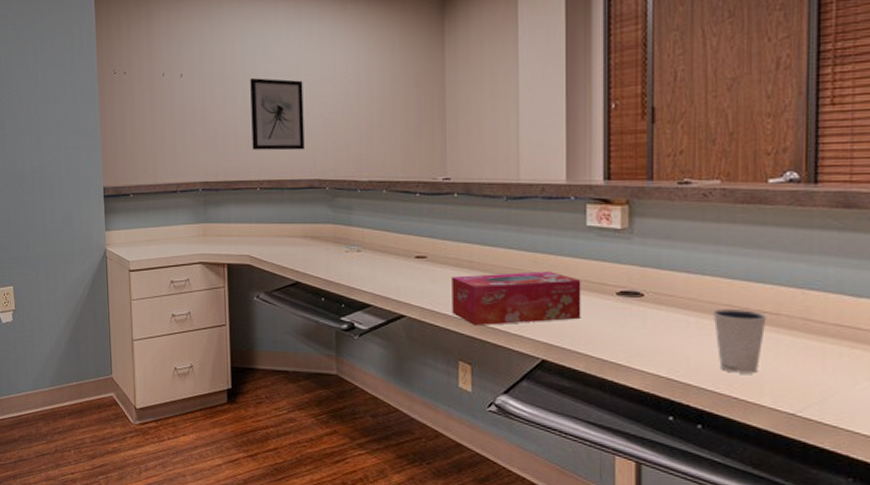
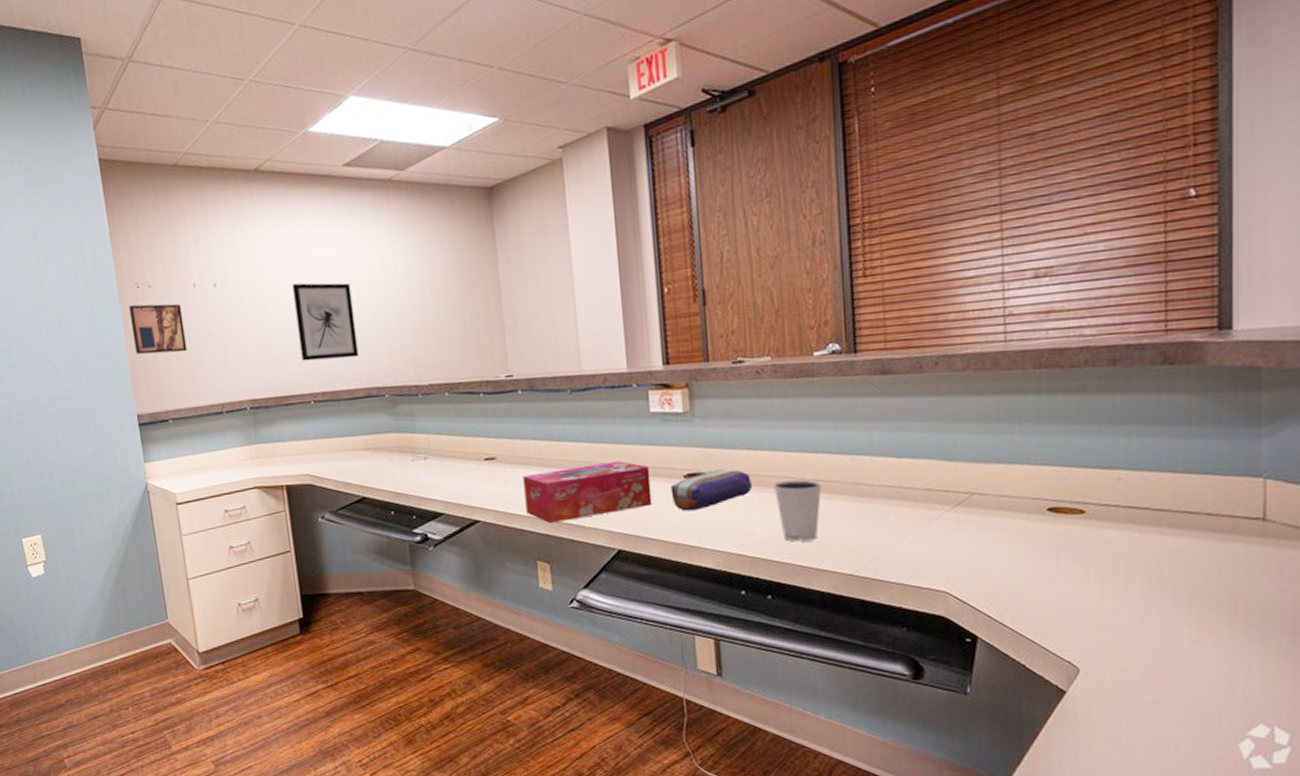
wall art: none [105,88,152,134] -> present [128,303,188,355]
pencil case: none [602,290,690,329] -> present [670,469,753,512]

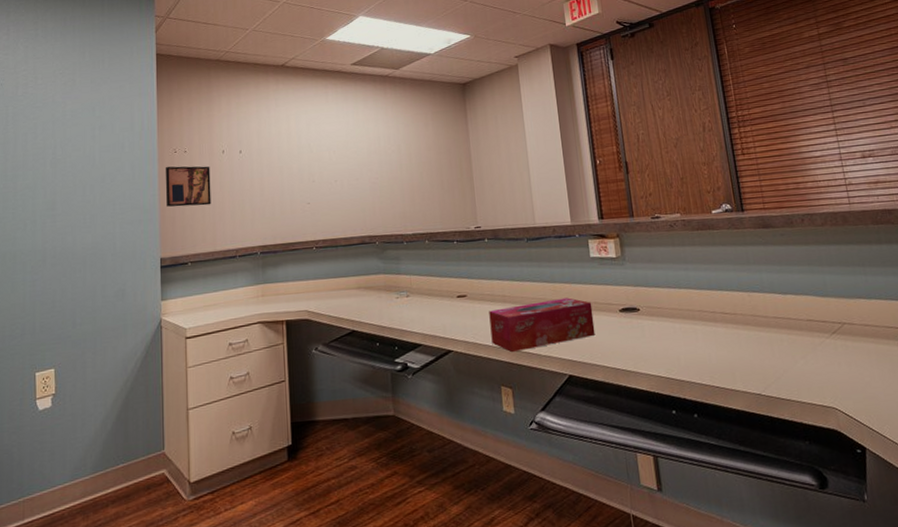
wall art: present [292,282,359,362] -> none [305,151,356,214]
pencil case: present [670,469,753,512] -> none [609,304,675,341]
dixie cup: present [773,479,822,542] -> none [690,313,730,366]

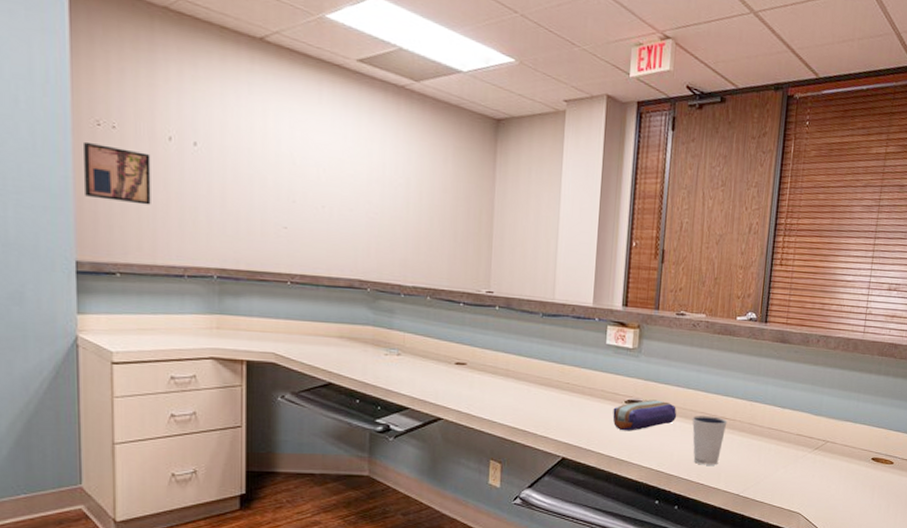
tissue box: present [489,297,596,353] -> none [487,381,599,429]
pencil case: none [609,304,675,341] -> present [612,399,677,431]
dixie cup: none [690,313,730,366] -> present [692,416,728,465]

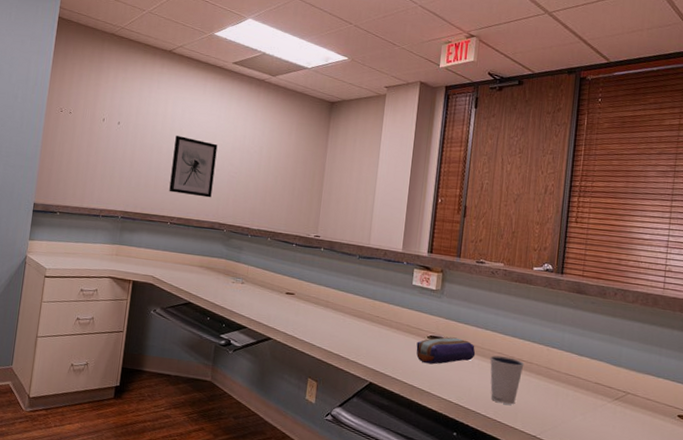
wall art: present [82,141,151,205] -> none [46,122,90,166]
wall art: none [284,163,347,248] -> present [169,136,218,198]

